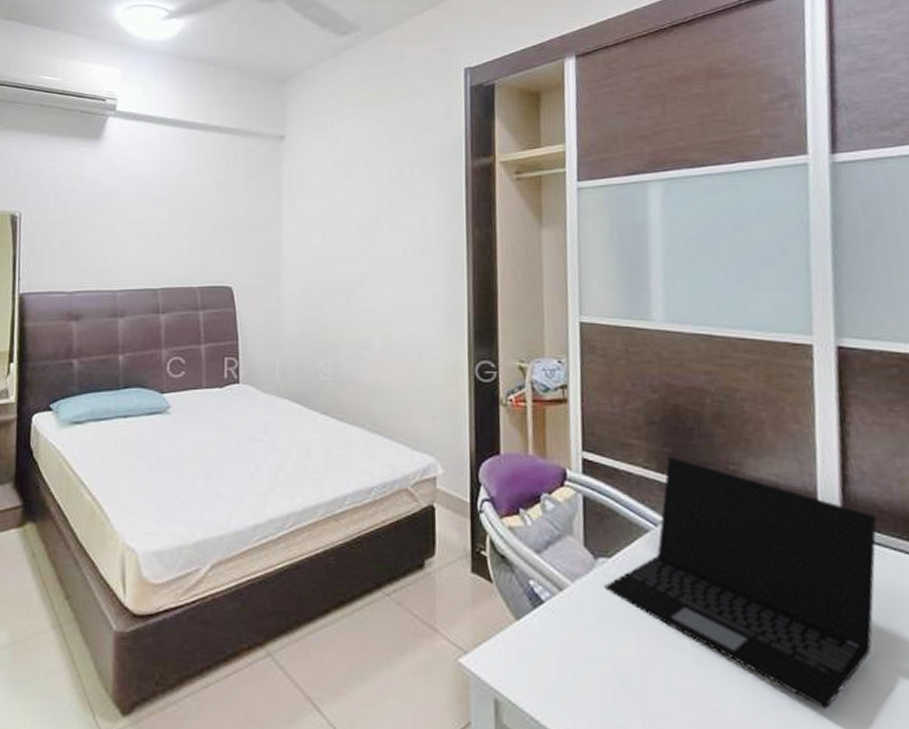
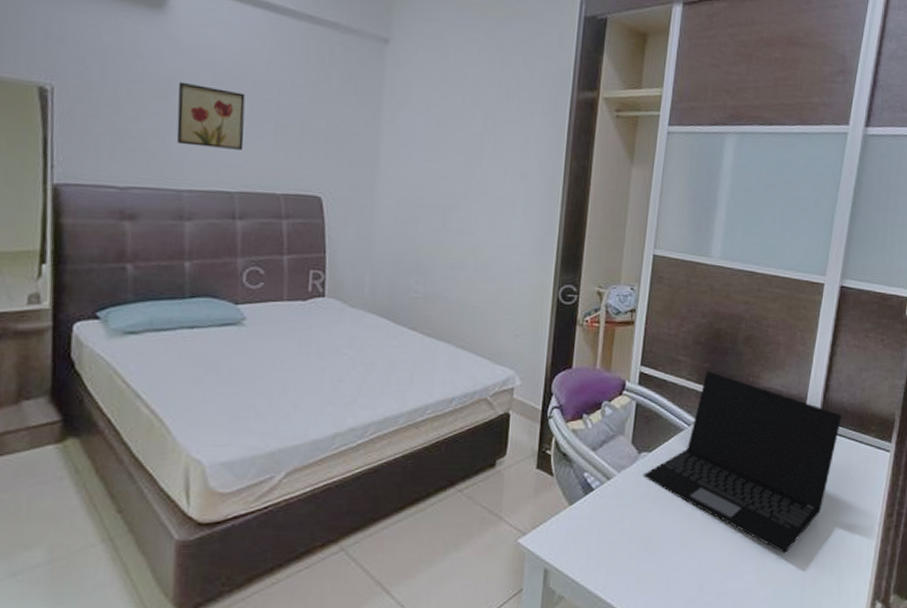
wall art: none [111,197,165,251] -> present [176,81,245,150]

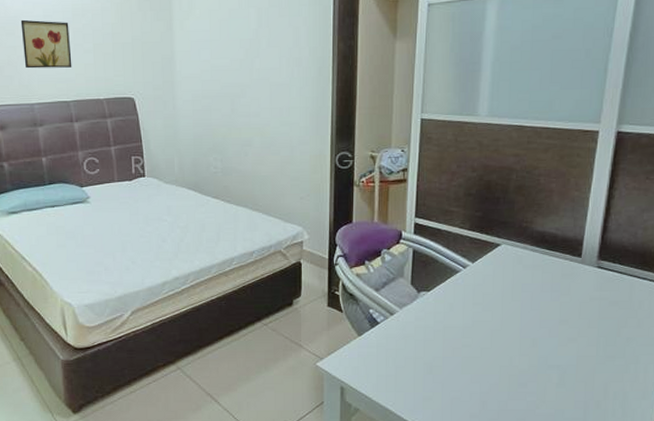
laptop: present [643,370,843,553] -> none [423,218,623,378]

